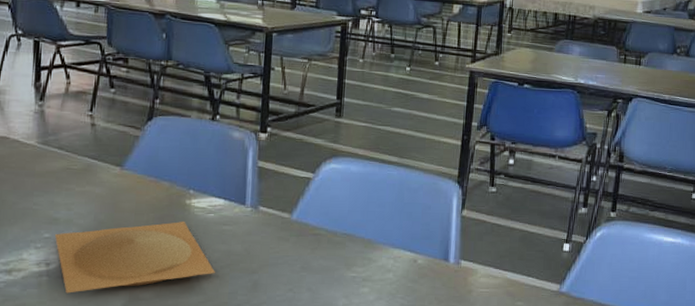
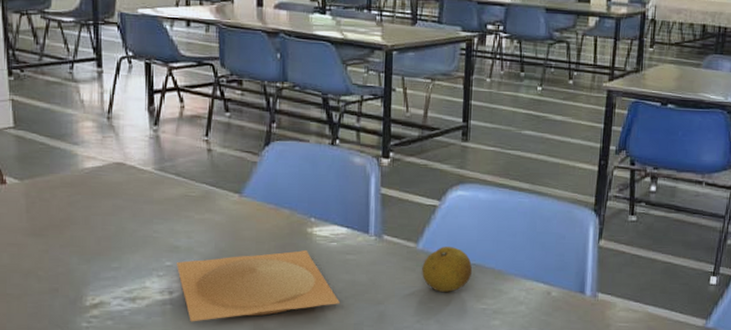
fruit: none [295,217,344,261] -> present [422,247,473,292]

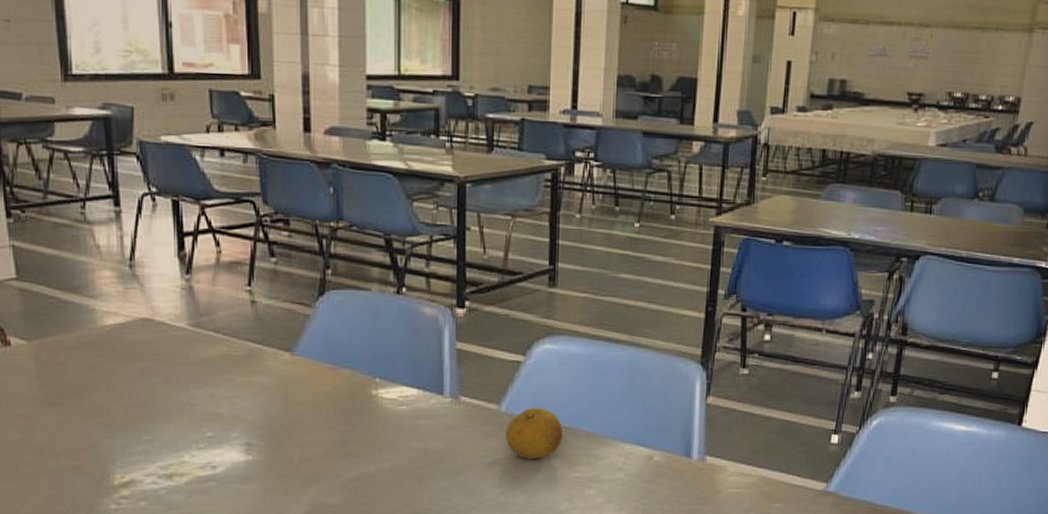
plate: present [176,249,341,322] -> none [218,414,413,501]

